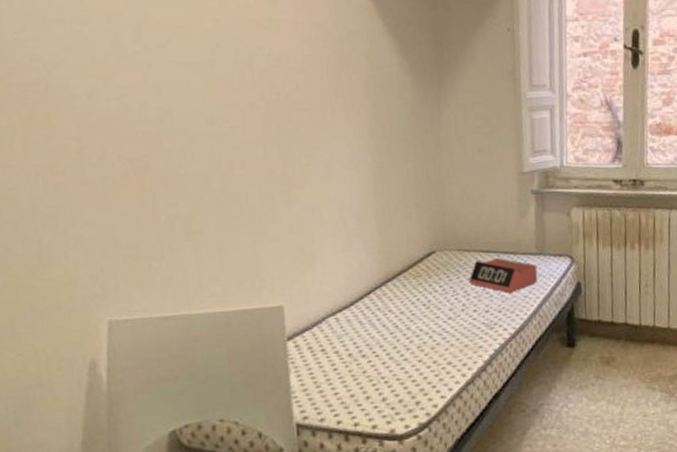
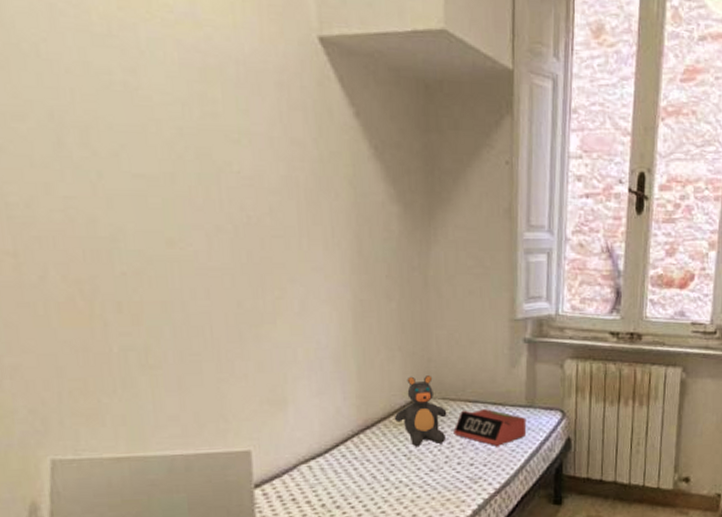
stuffed animal: none [413,229,463,296] -> present [394,376,447,446]

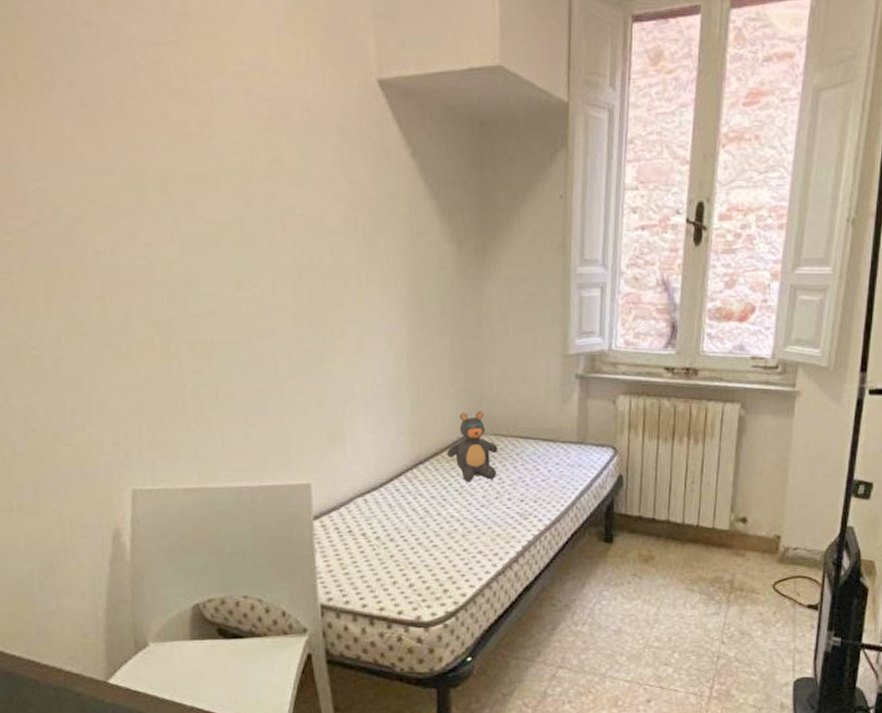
alarm clock: present [453,409,527,446] -> none [504,445,578,482]

